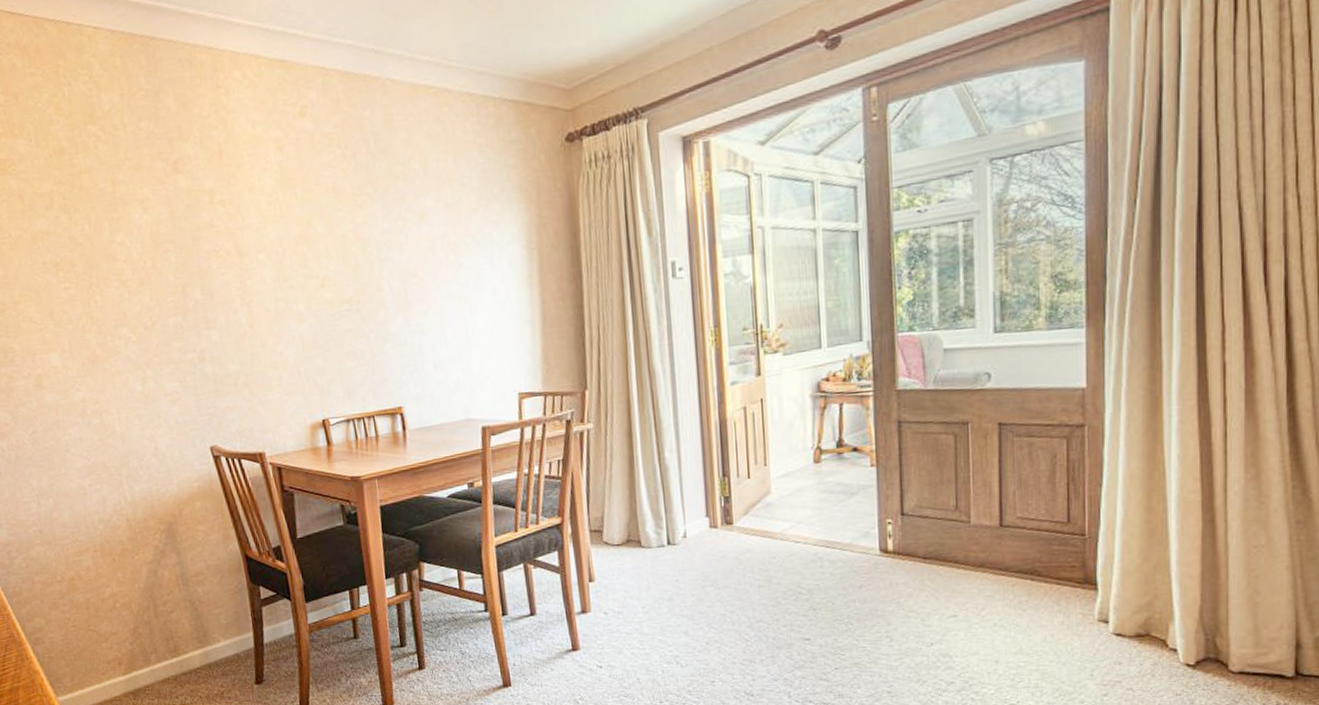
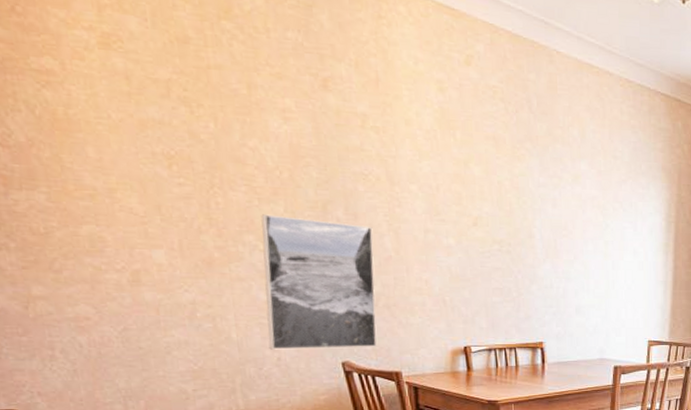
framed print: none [131,303,240,440] -> present [261,214,378,350]

